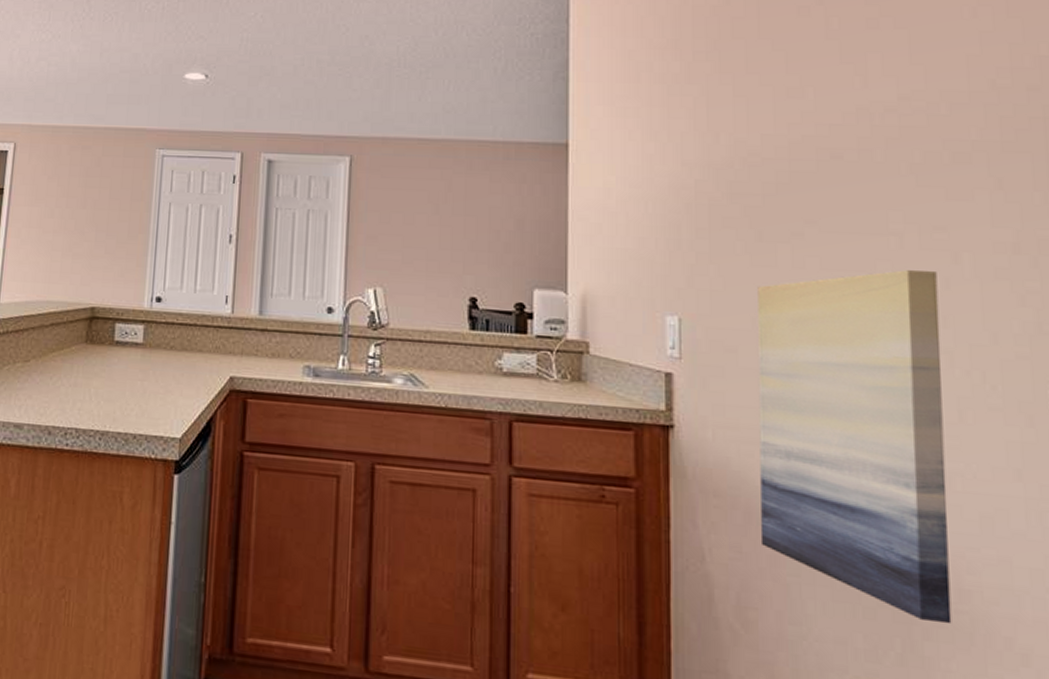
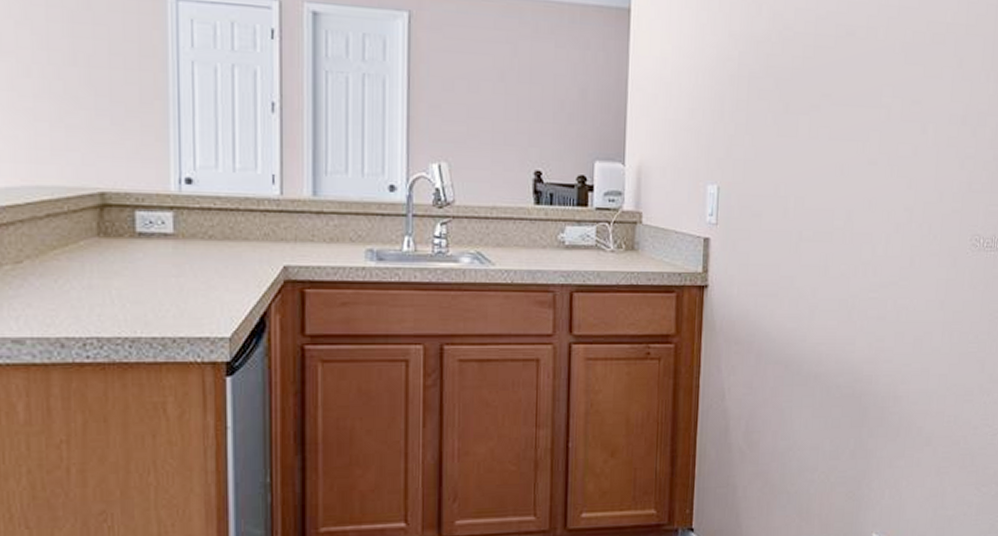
wall art: present [757,270,952,625] -> none [766,139,910,424]

